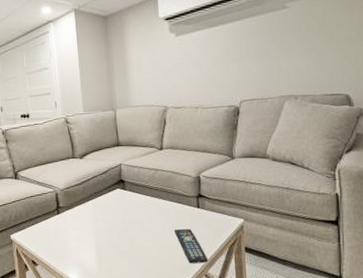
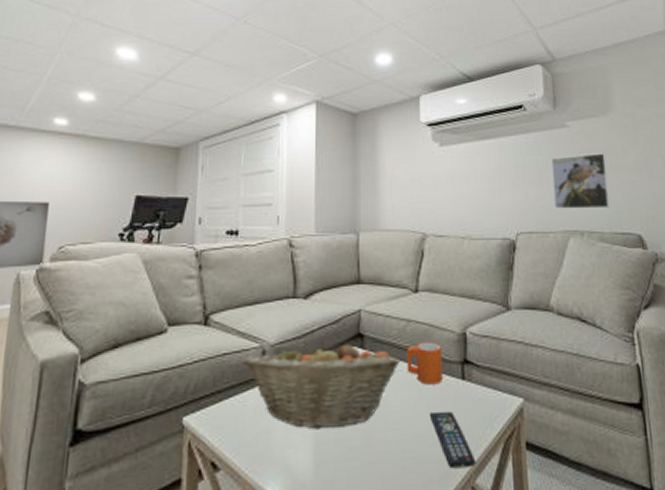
fruit basket: none [43,185,152,241] -> present [243,340,400,430]
mug: none [156,183,183,212] -> present [406,342,442,385]
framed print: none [272,26,322,80] -> present [551,152,610,210]

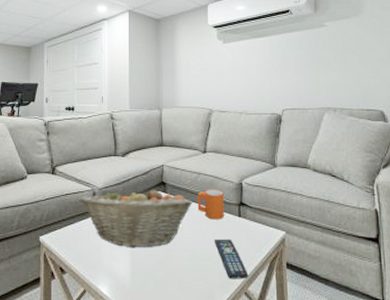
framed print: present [551,152,610,210] -> none [311,46,358,92]

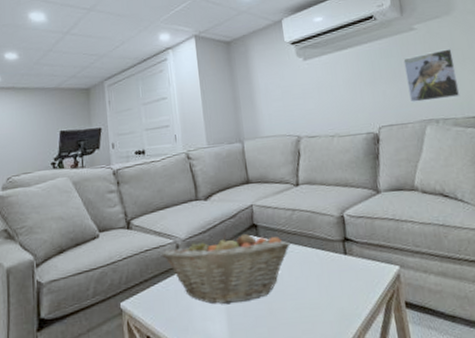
mug: present [197,189,224,220] -> none [294,225,328,262]
remote control: present [214,239,249,279] -> none [319,281,364,328]
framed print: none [311,46,358,92] -> present [403,47,461,104]

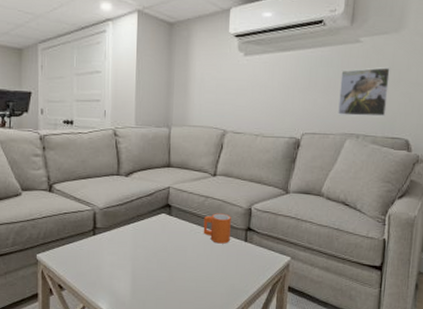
fruit basket: present [161,233,290,305] -> none [79,208,198,269]
mug: none [294,225,328,262] -> present [203,213,231,244]

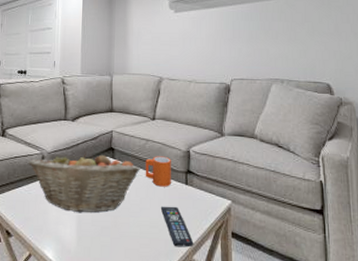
fruit basket: none [79,208,198,269] -> present [28,151,140,213]
remote control: none [217,262,250,301] -> present [160,206,194,248]
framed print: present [338,66,390,118] -> none [261,19,306,64]

